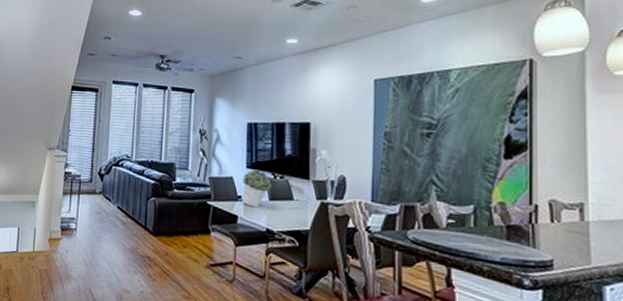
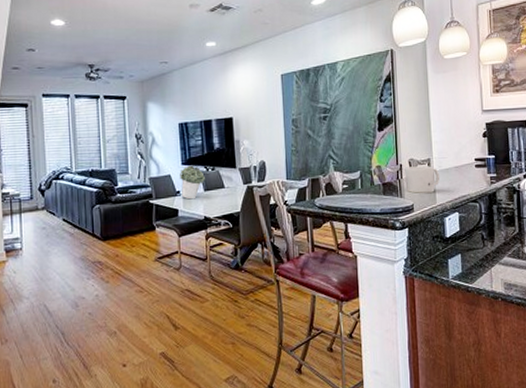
mug: none [541,209,599,249] -> present [404,166,441,193]

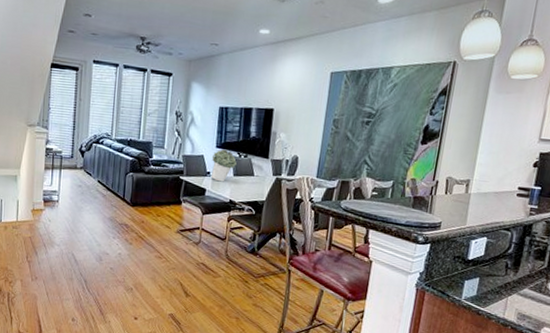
mug: present [404,166,441,193] -> none [438,184,477,214]

